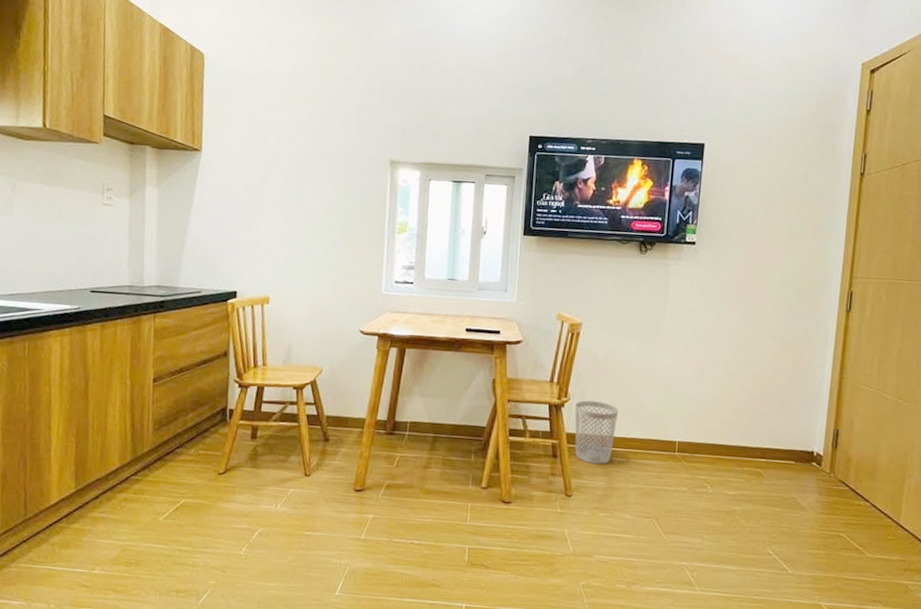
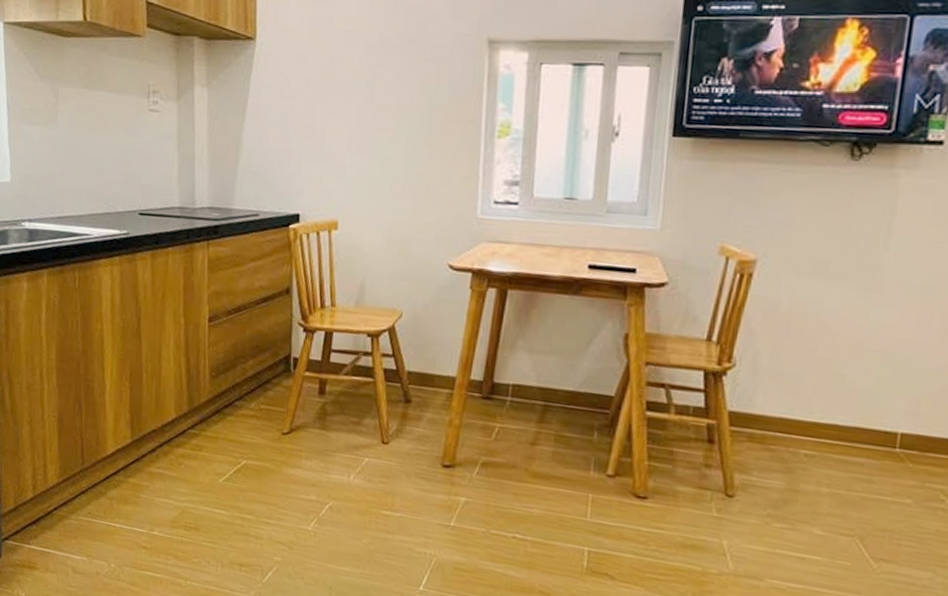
wastebasket: present [574,400,619,464] -> none [740,368,810,458]

